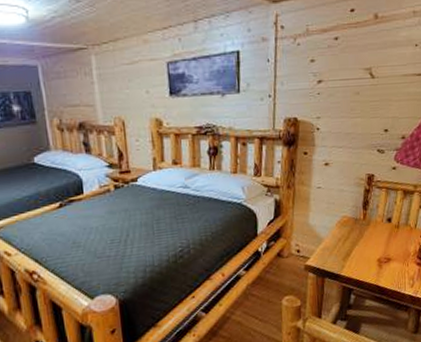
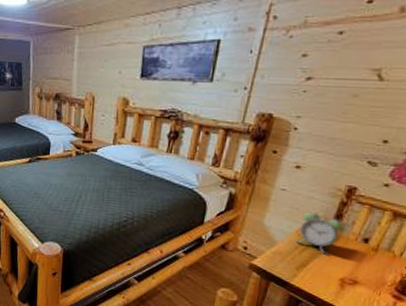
alarm clock: none [337,200,373,241] -> present [295,210,346,255]

